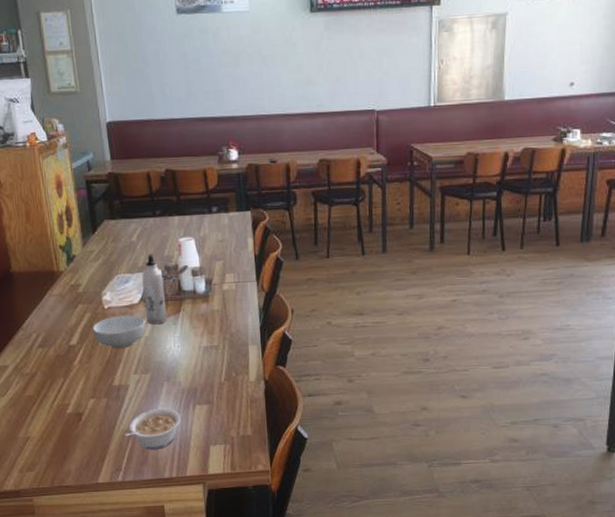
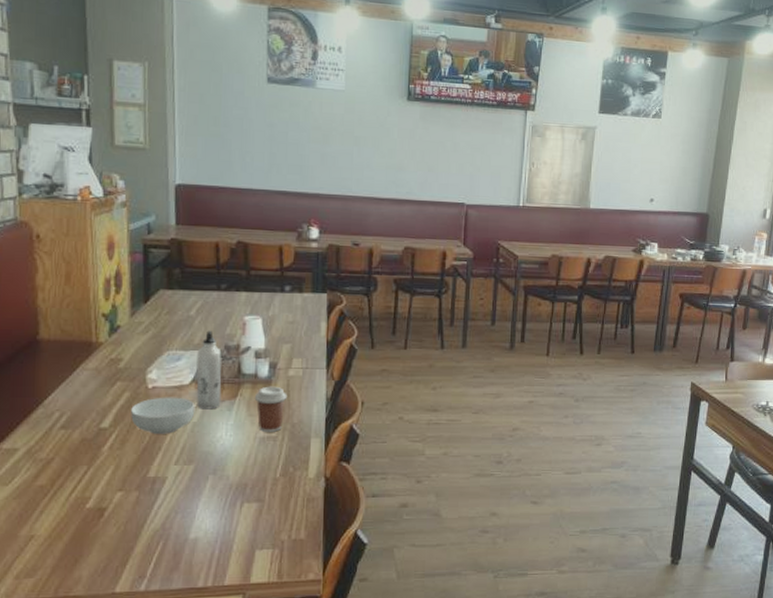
legume: present [122,408,181,450] -> none [152,505,224,553]
coffee cup: none [196,300,224,342] -> present [255,386,288,432]

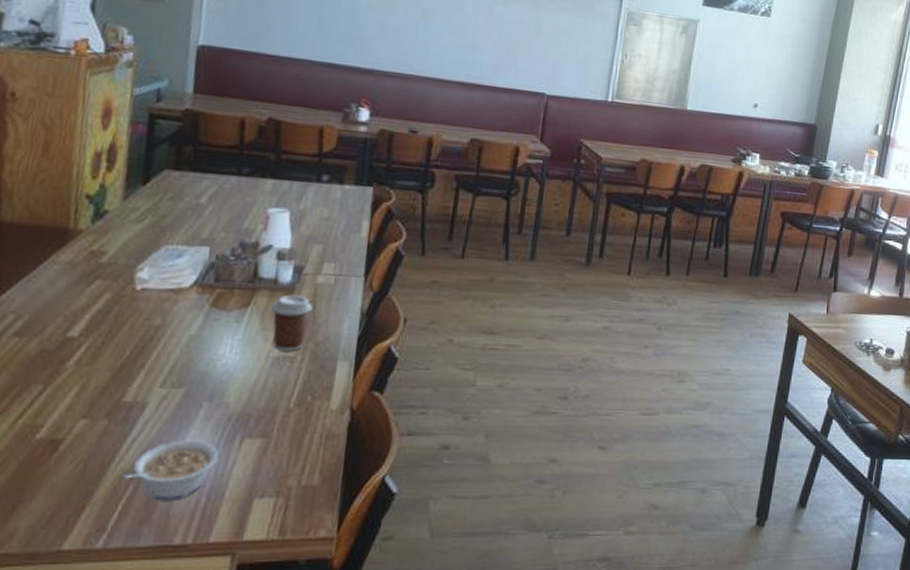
cereal bowl: present [131,397,195,434] -> none [109,301,195,348]
legume: none [152,505,224,553] -> present [120,439,218,501]
water bottle: present [196,330,222,410] -> none [196,223,235,320]

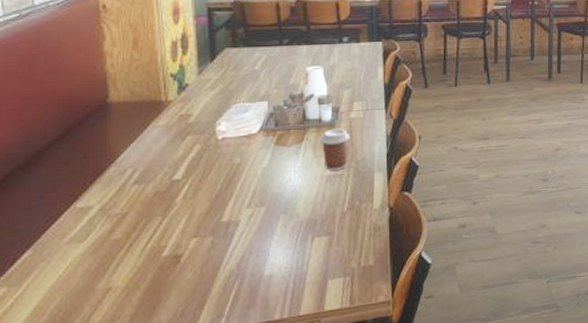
legume: present [120,439,218,501] -> none [228,243,297,290]

